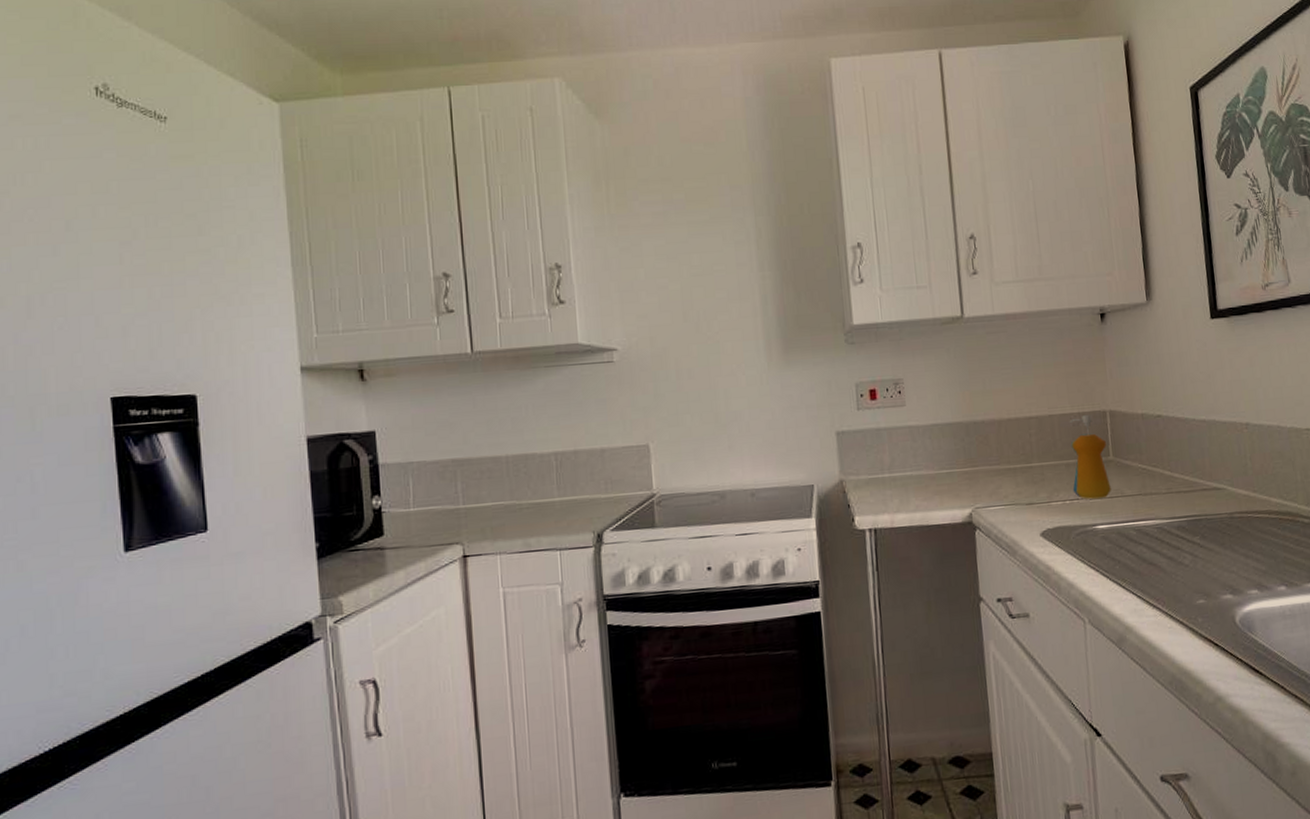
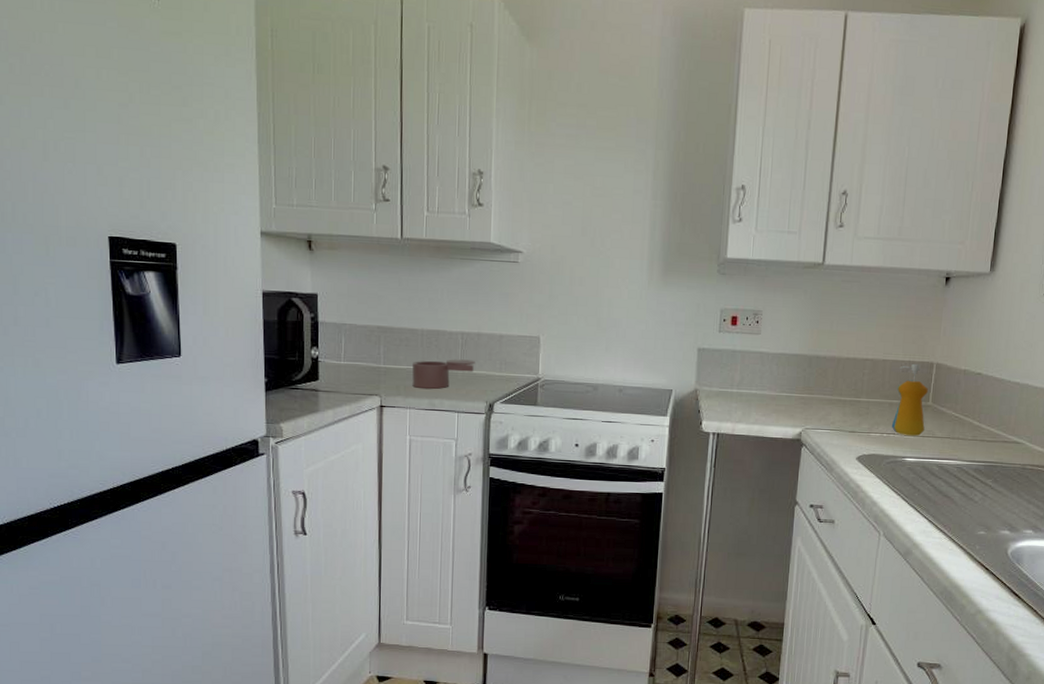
cooking pot: none [499,483,575,529] -> present [412,359,475,390]

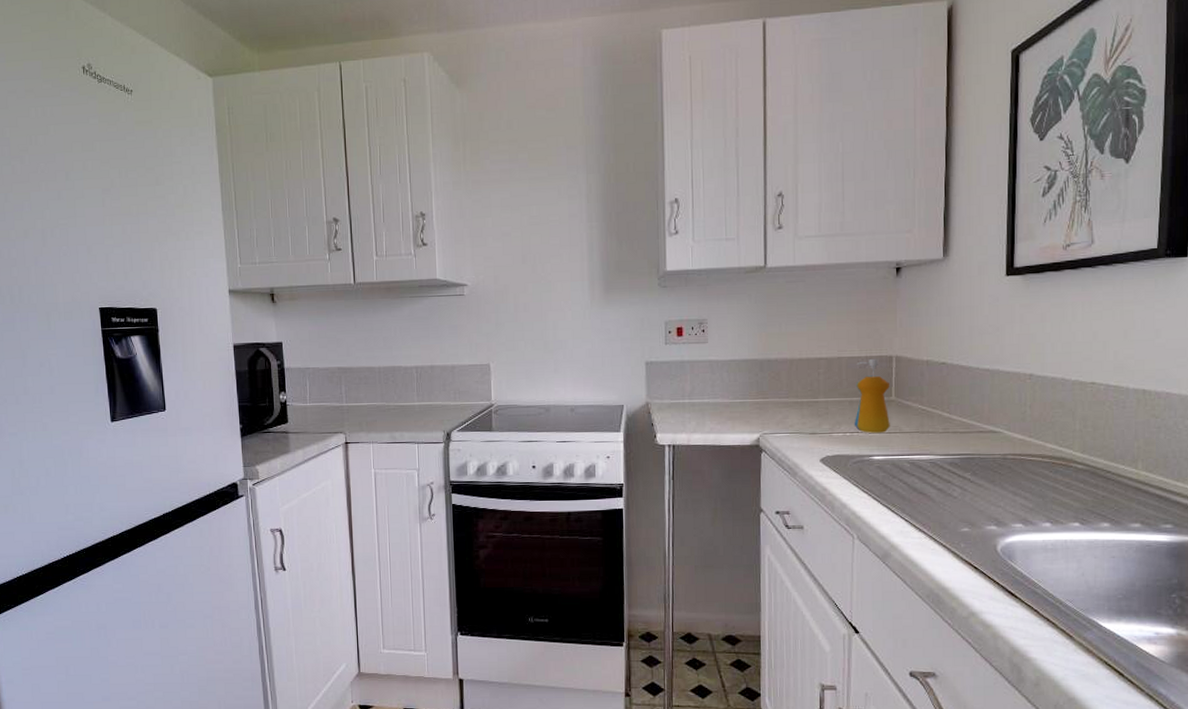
cooking pot: present [412,359,475,390] -> none [372,392,431,424]

